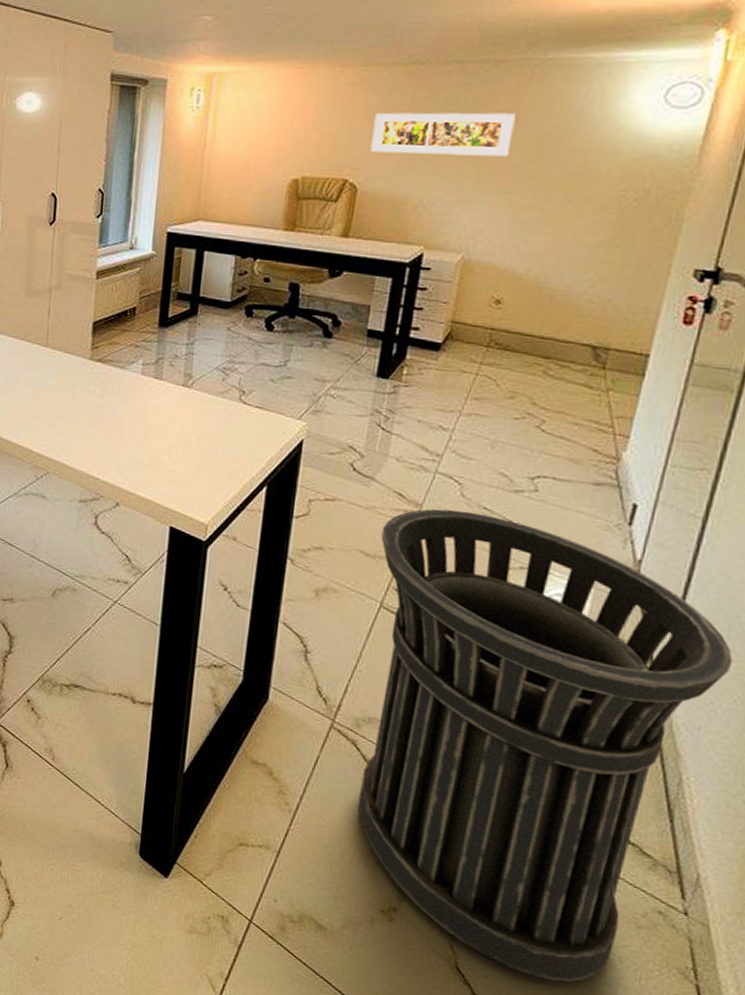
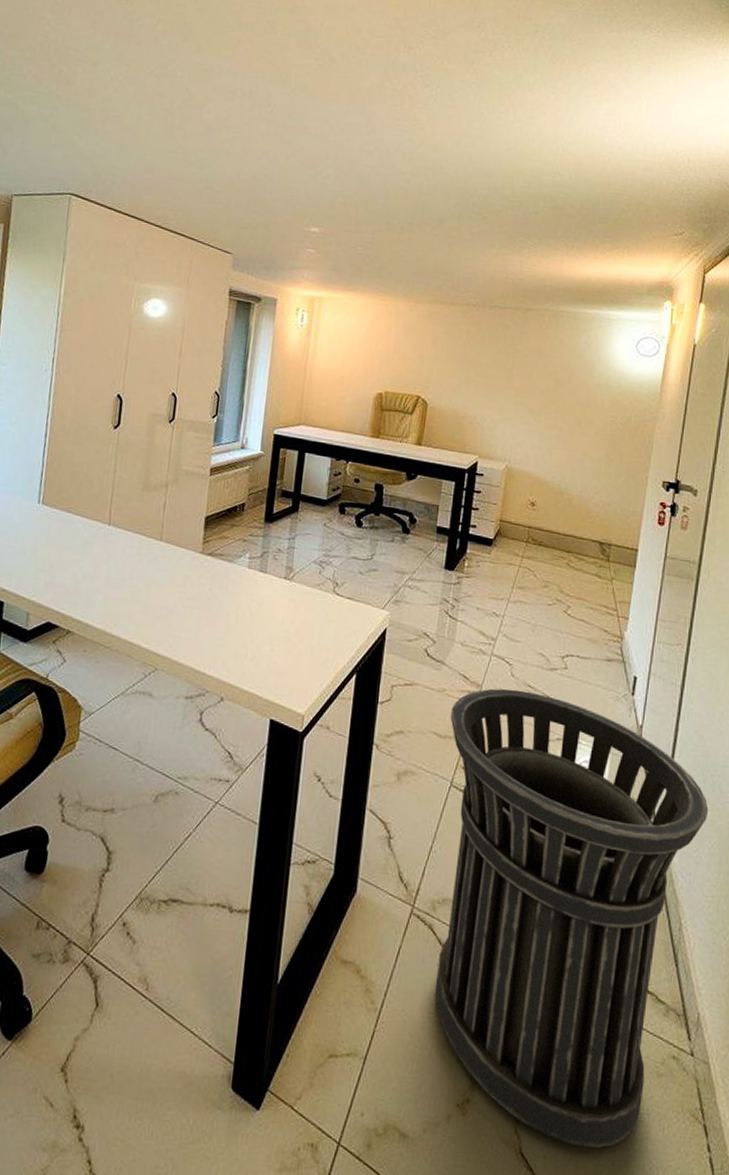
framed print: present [371,112,516,157] -> none [437,343,540,385]

